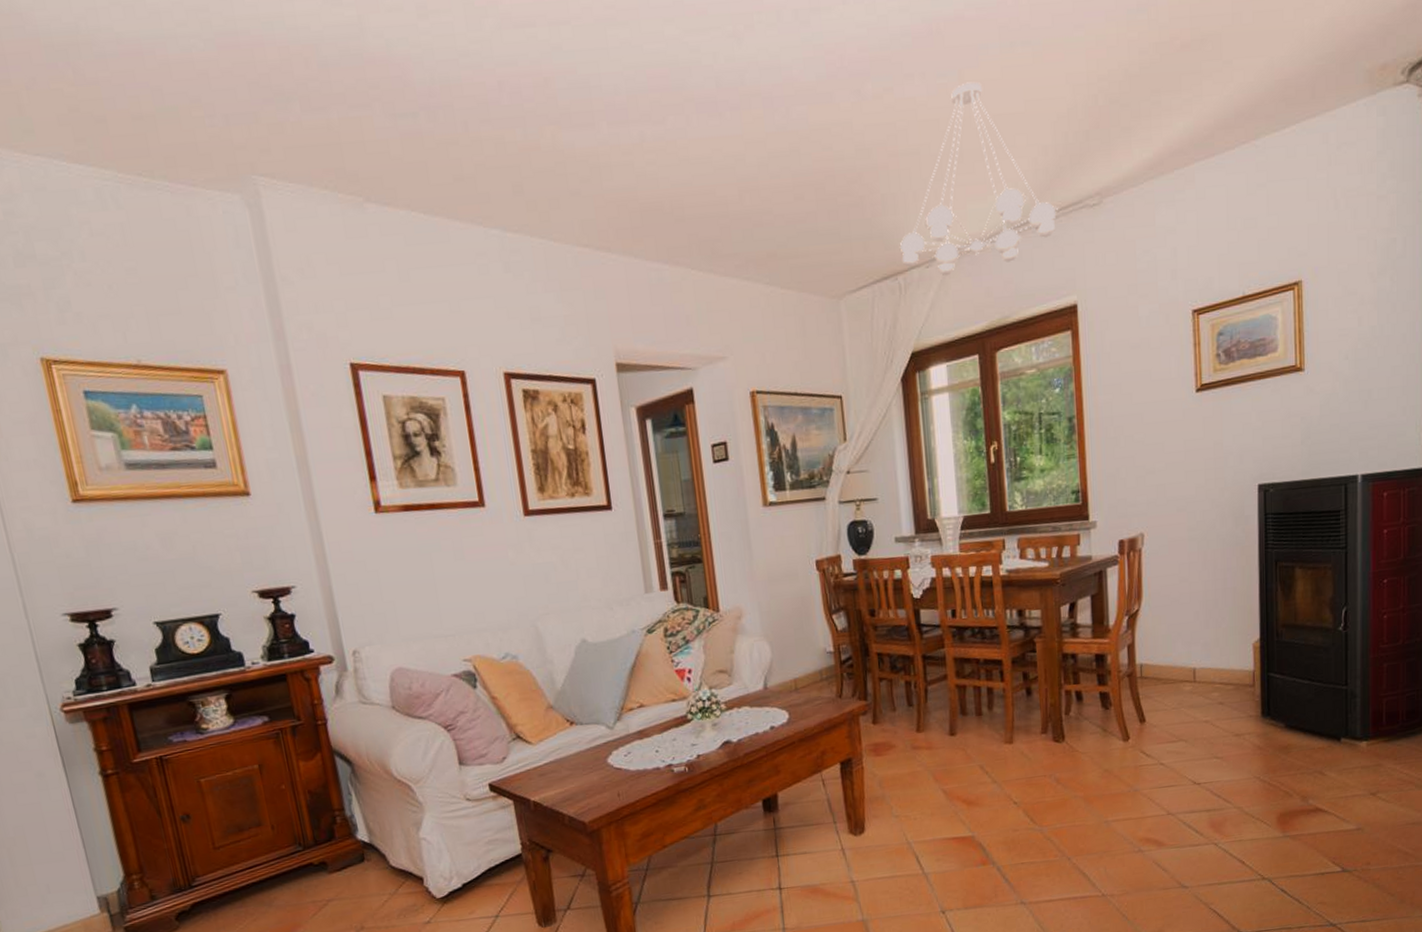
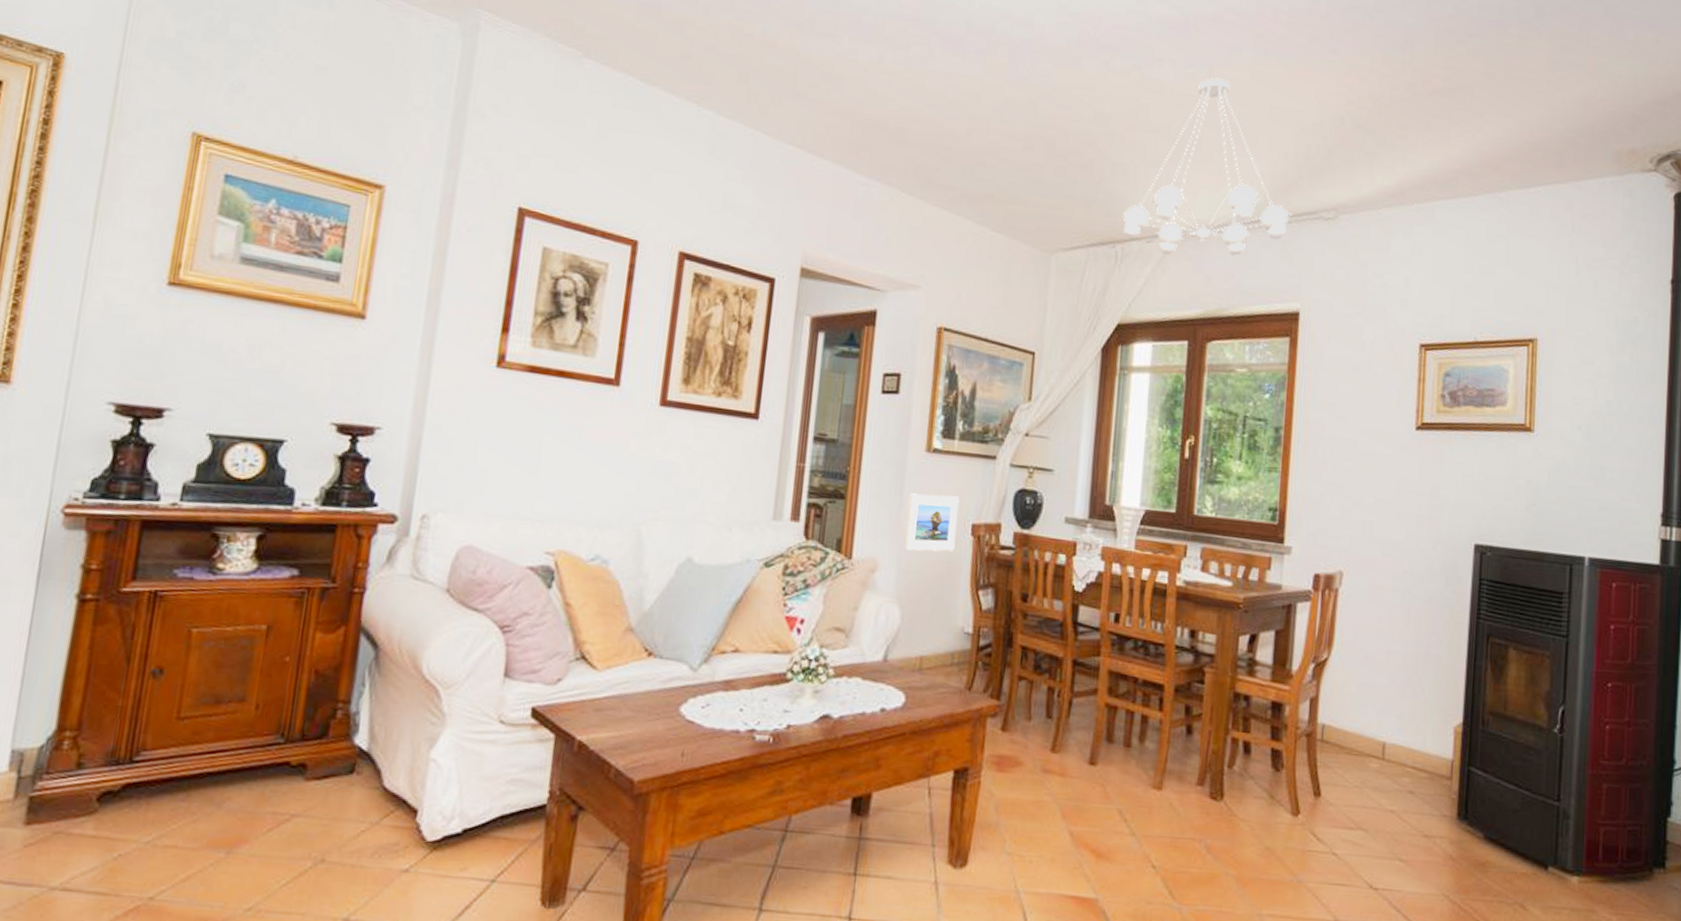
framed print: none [756,539,805,596] -> present [904,493,959,552]

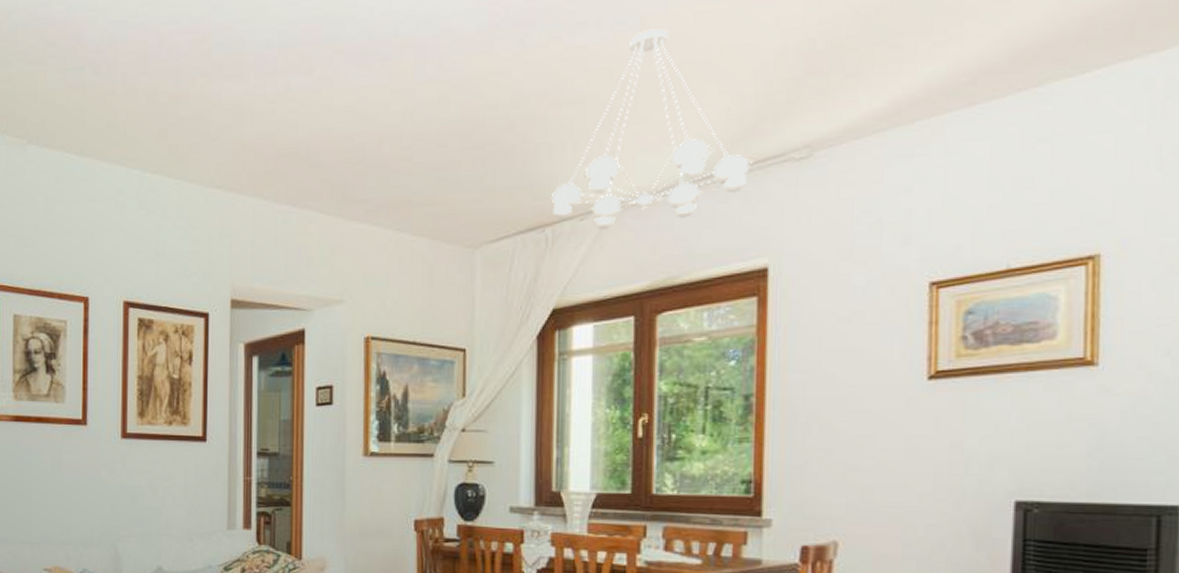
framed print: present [904,493,959,552] -> none [350,495,400,550]

